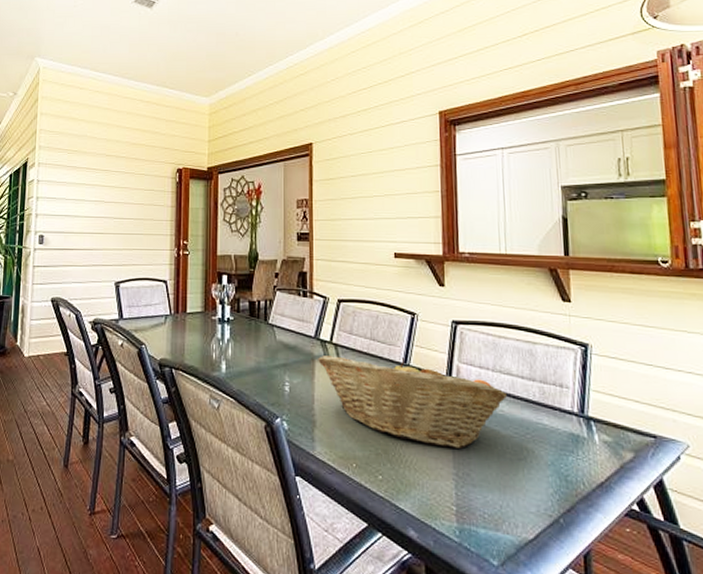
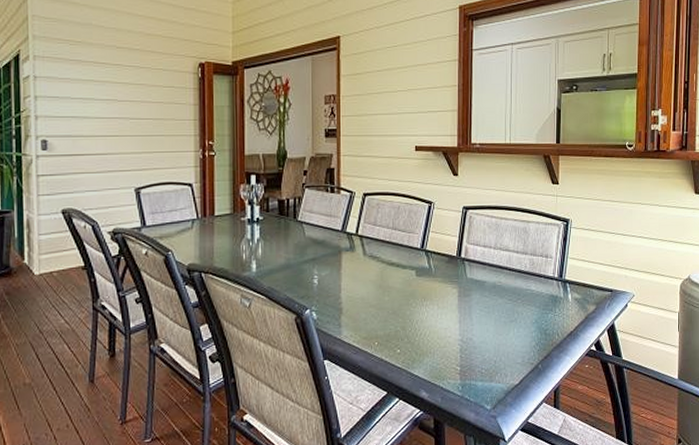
fruit basket: present [318,356,506,449] -> none [345,243,504,319]

